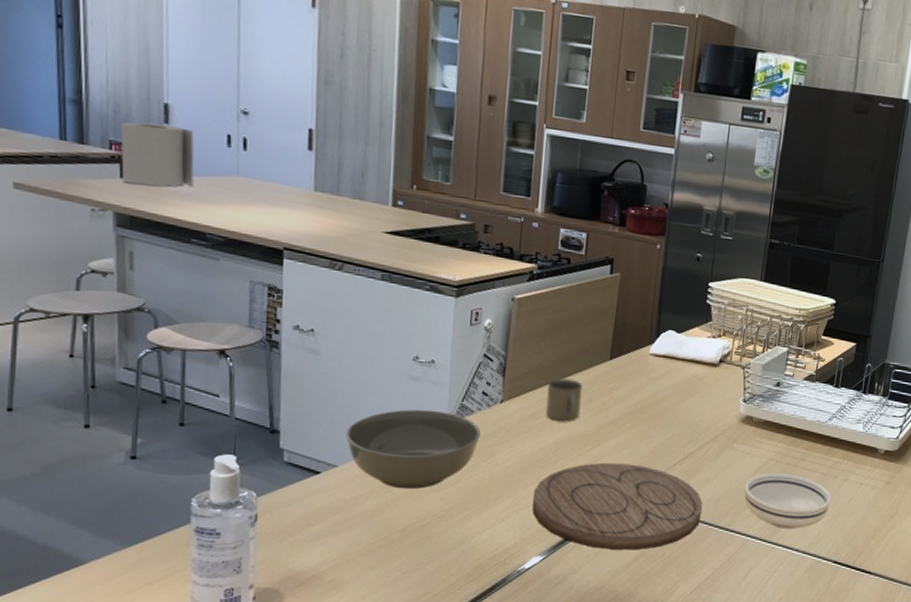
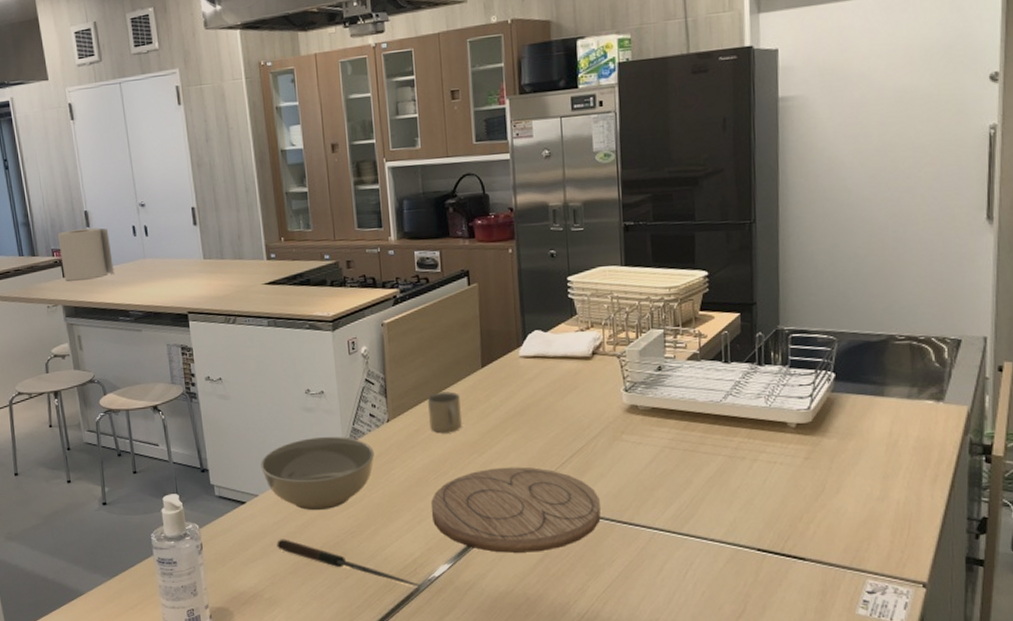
kitchen knife: none [350,516,515,580] -> present [277,539,427,589]
bowl: present [744,473,832,529] -> none [642,460,742,518]

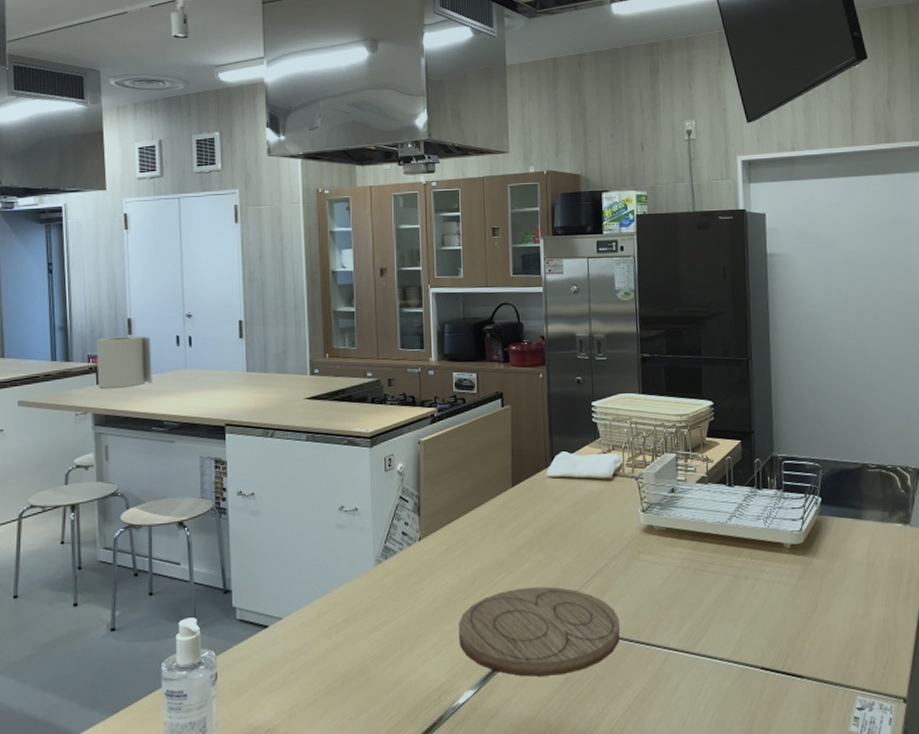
bowl: present [260,436,374,511] -> none [288,555,404,635]
kitchen knife: present [277,539,427,589] -> none [298,666,451,717]
cup: present [427,391,462,432] -> none [458,510,491,551]

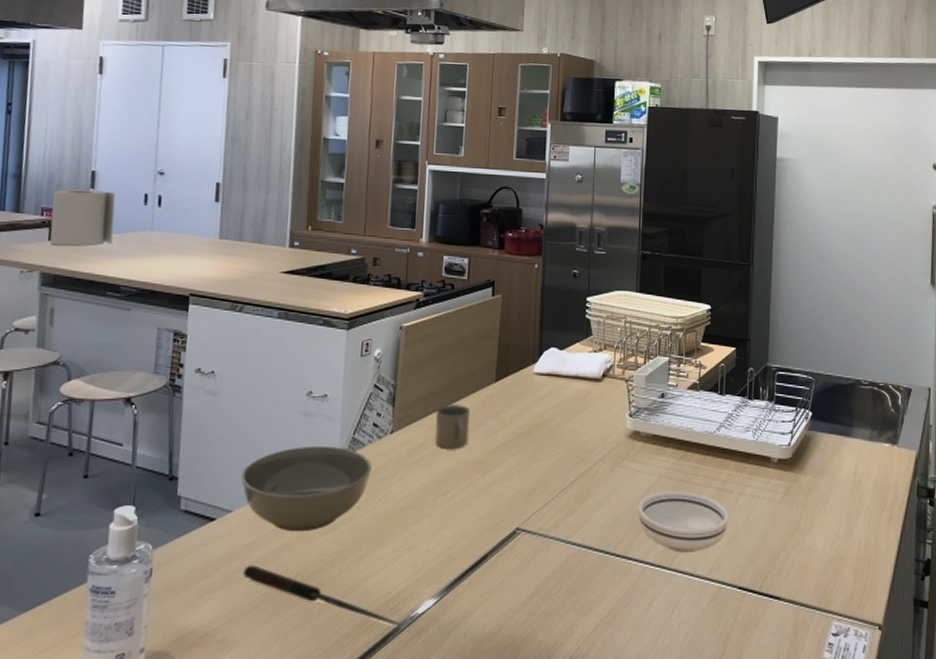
bowl: none [288,555,404,635] -> present [241,445,372,532]
kitchen knife: none [298,666,451,717] -> present [243,565,408,628]
cup: none [458,510,491,551] -> present [435,404,470,448]
cutting board: present [458,586,620,677] -> none [424,490,596,587]
bowl: none [657,579,747,638] -> present [638,491,729,553]

